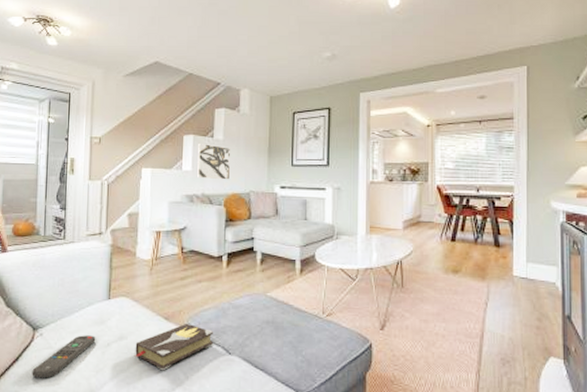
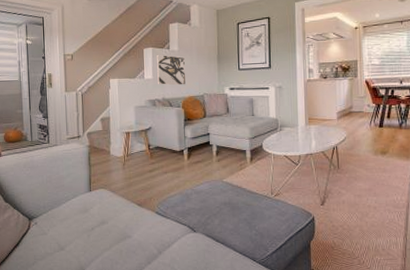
remote control: present [32,335,96,379] -> none [31,222,82,259]
hardback book: present [134,323,214,371] -> none [114,207,181,248]

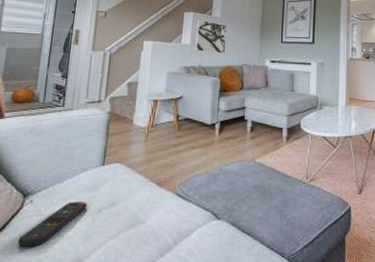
remote control: none [31,222,82,259] -> present [18,201,88,247]

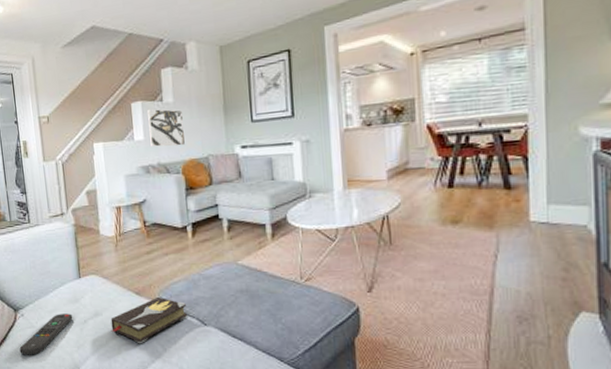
hardback book: none [124,188,204,237] -> present [110,296,188,344]

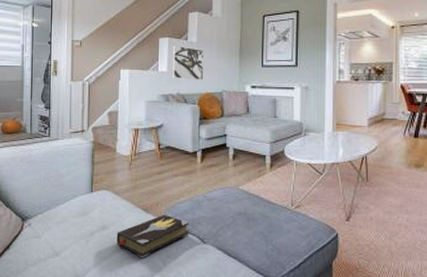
remote control: present [19,313,73,355] -> none [22,225,80,265]

